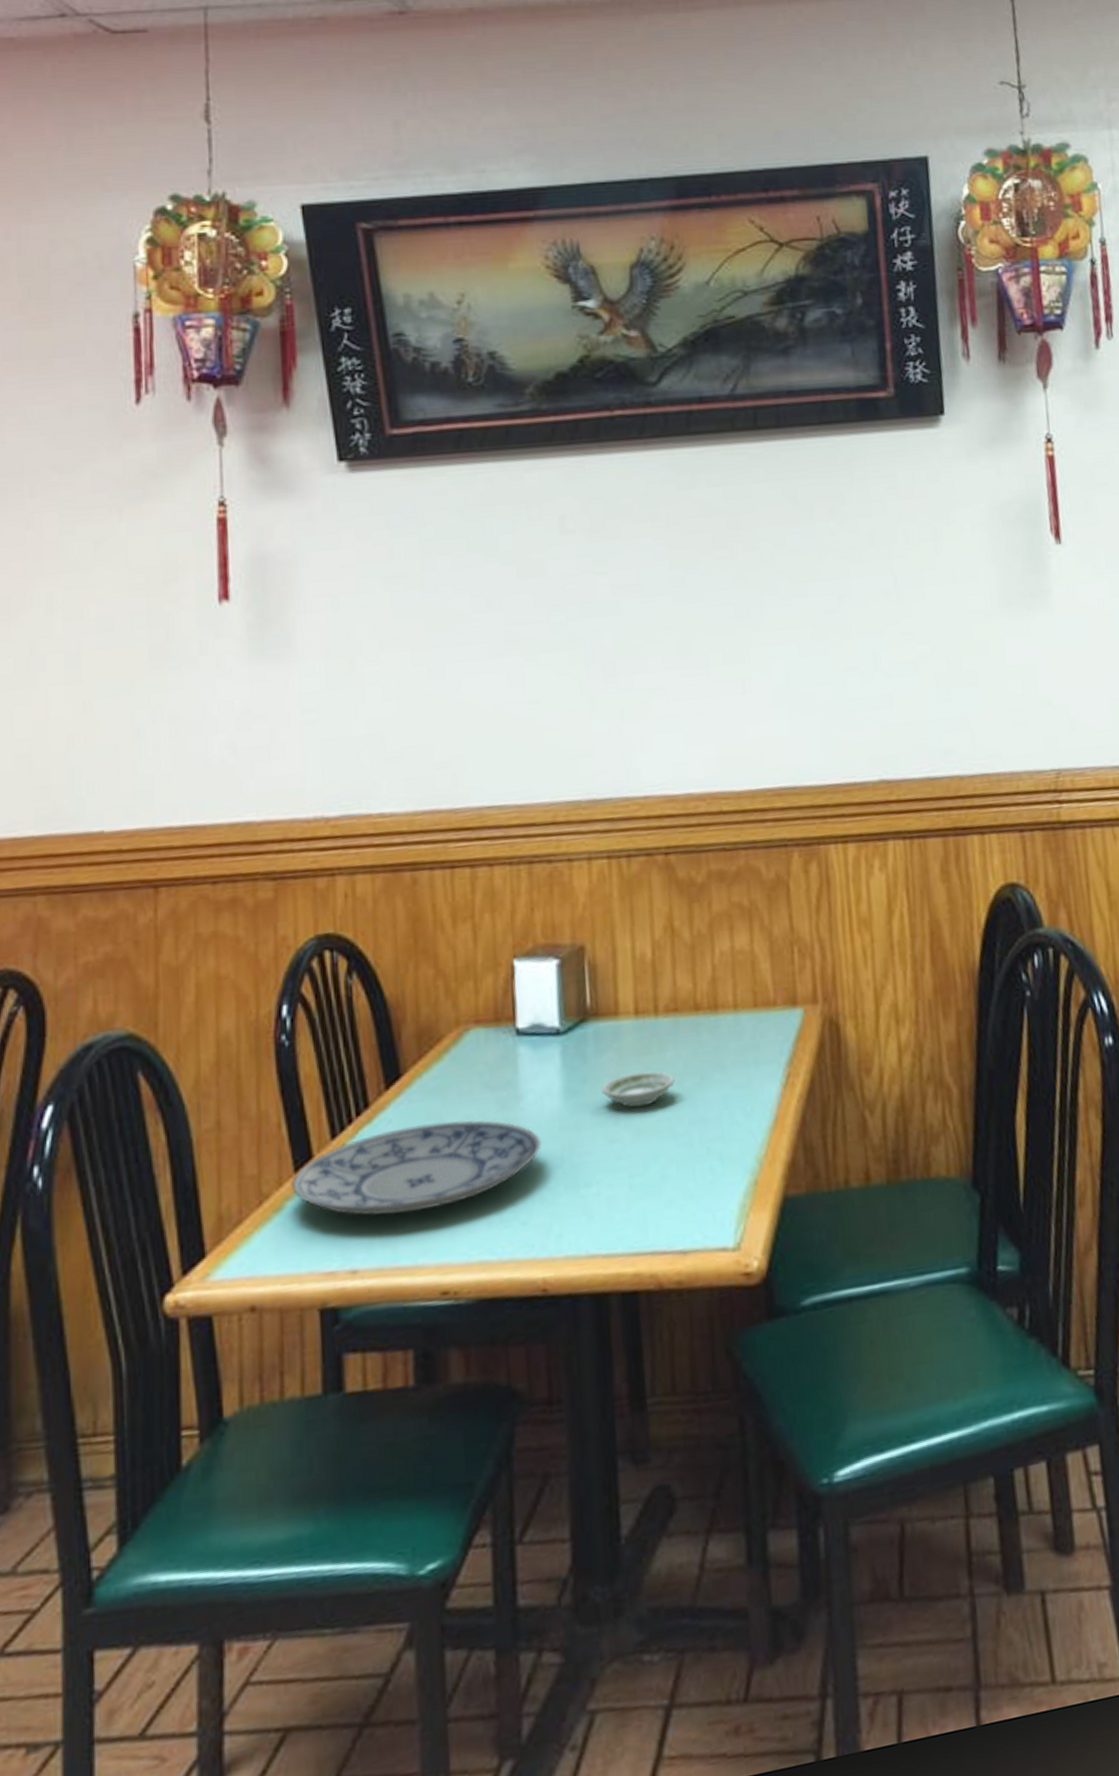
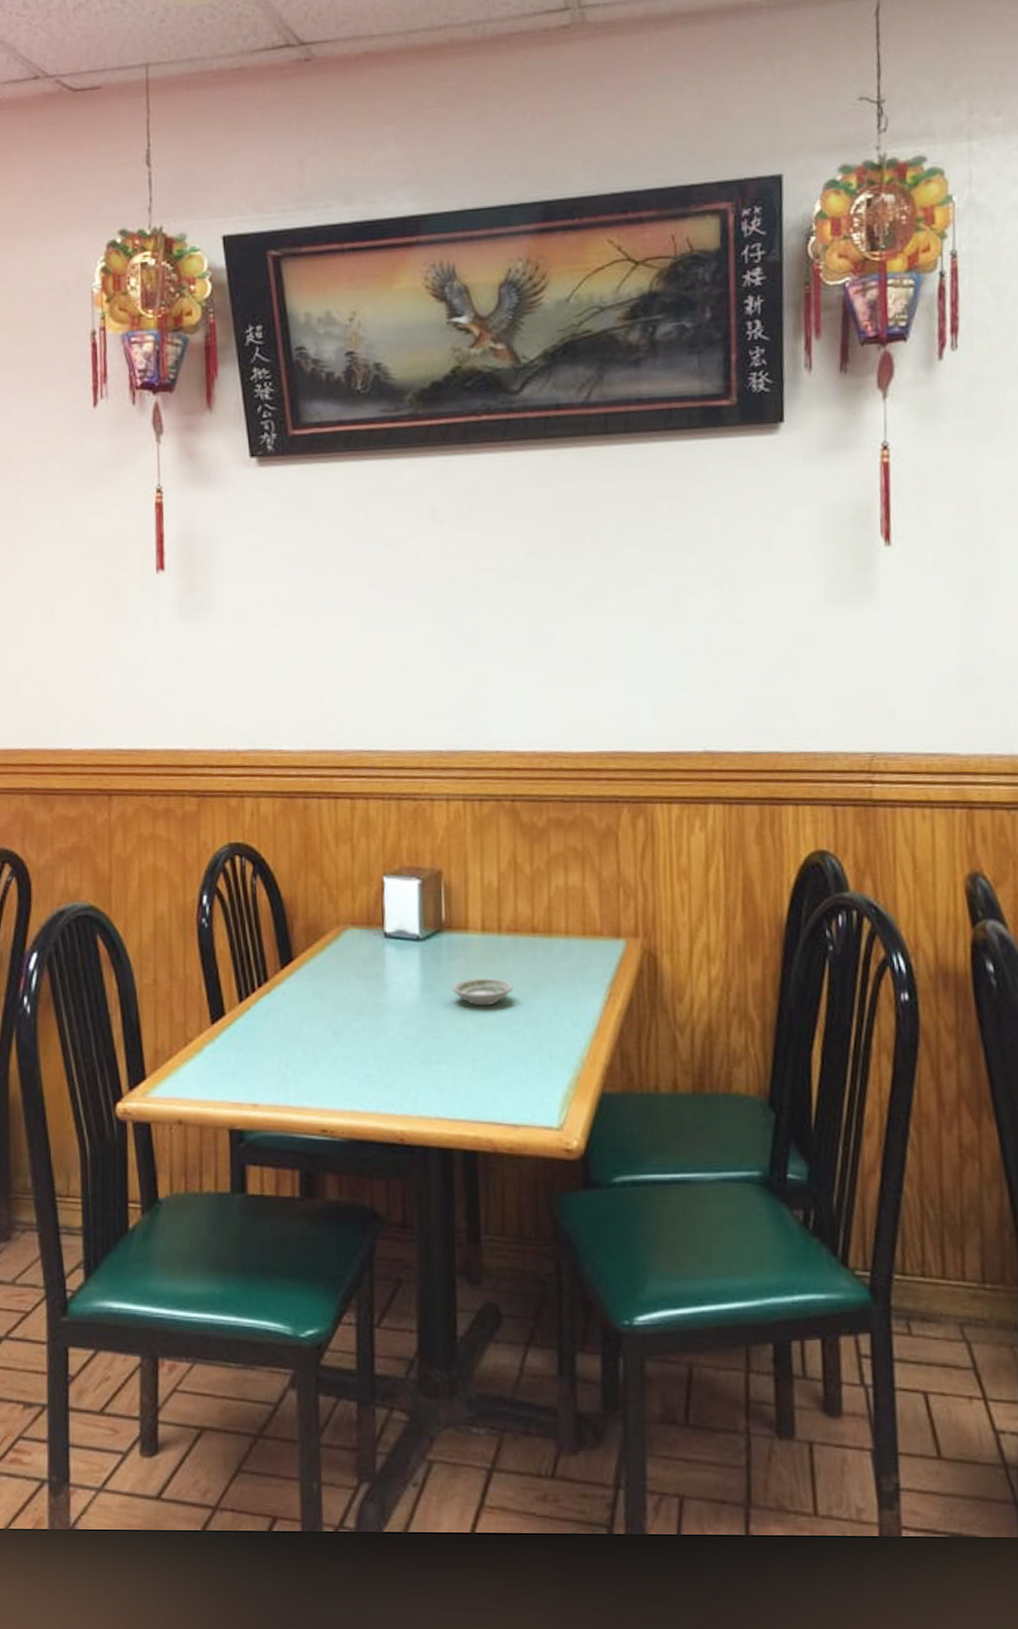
plate: present [292,1120,542,1216] -> none [209,999,402,1065]

